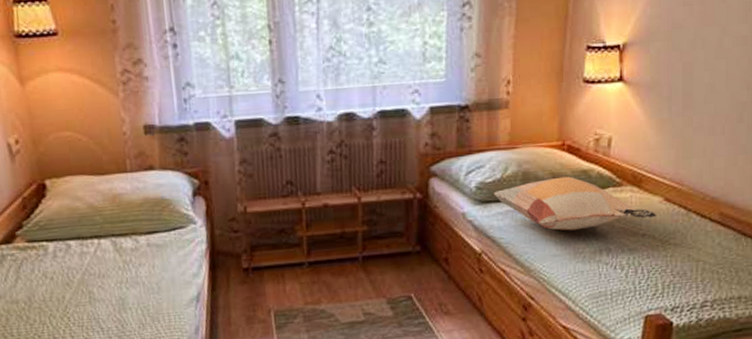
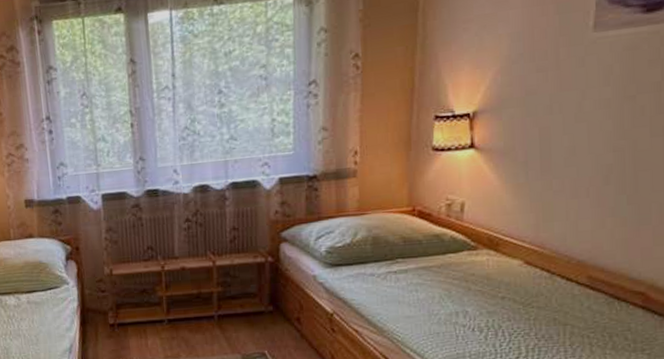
decorative pillow: present [493,176,657,231] -> none [343,240,517,293]

